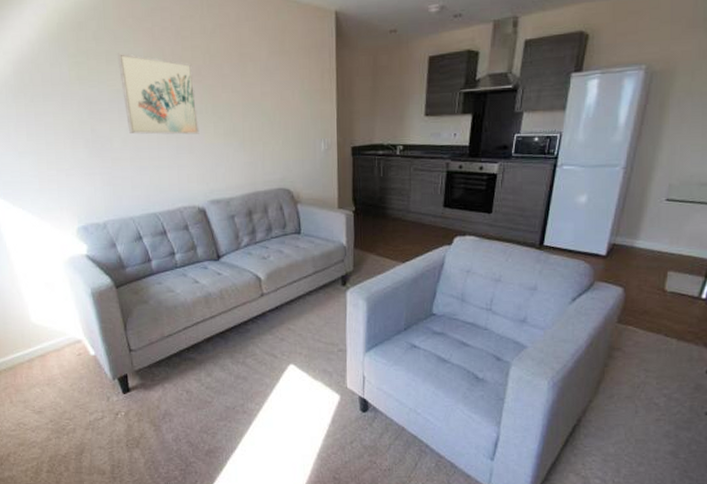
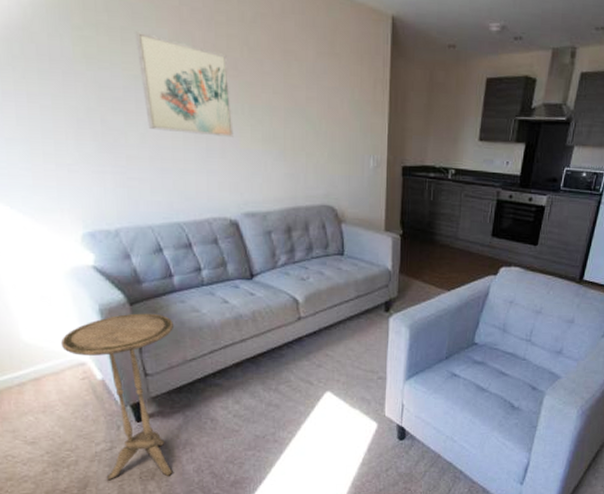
side table: none [61,295,155,447] -> present [60,313,173,481]

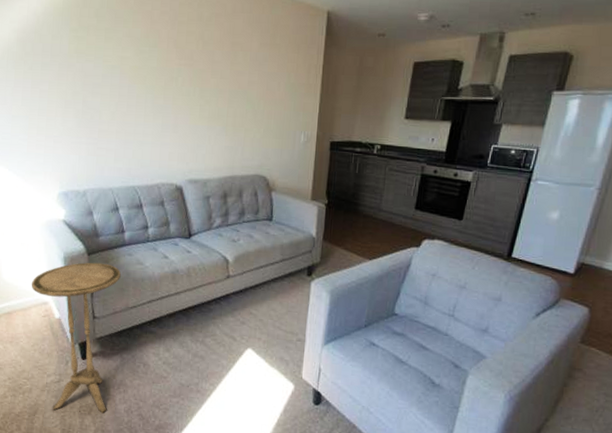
wall art: present [135,31,234,137] -> none [115,31,186,115]

